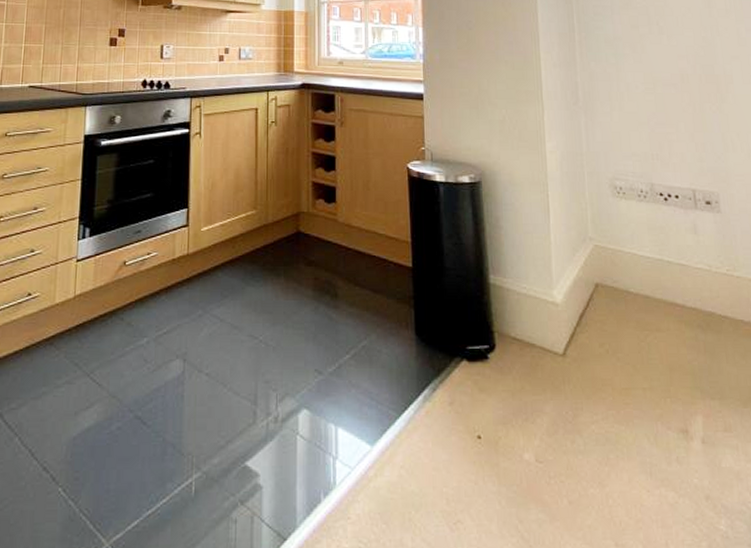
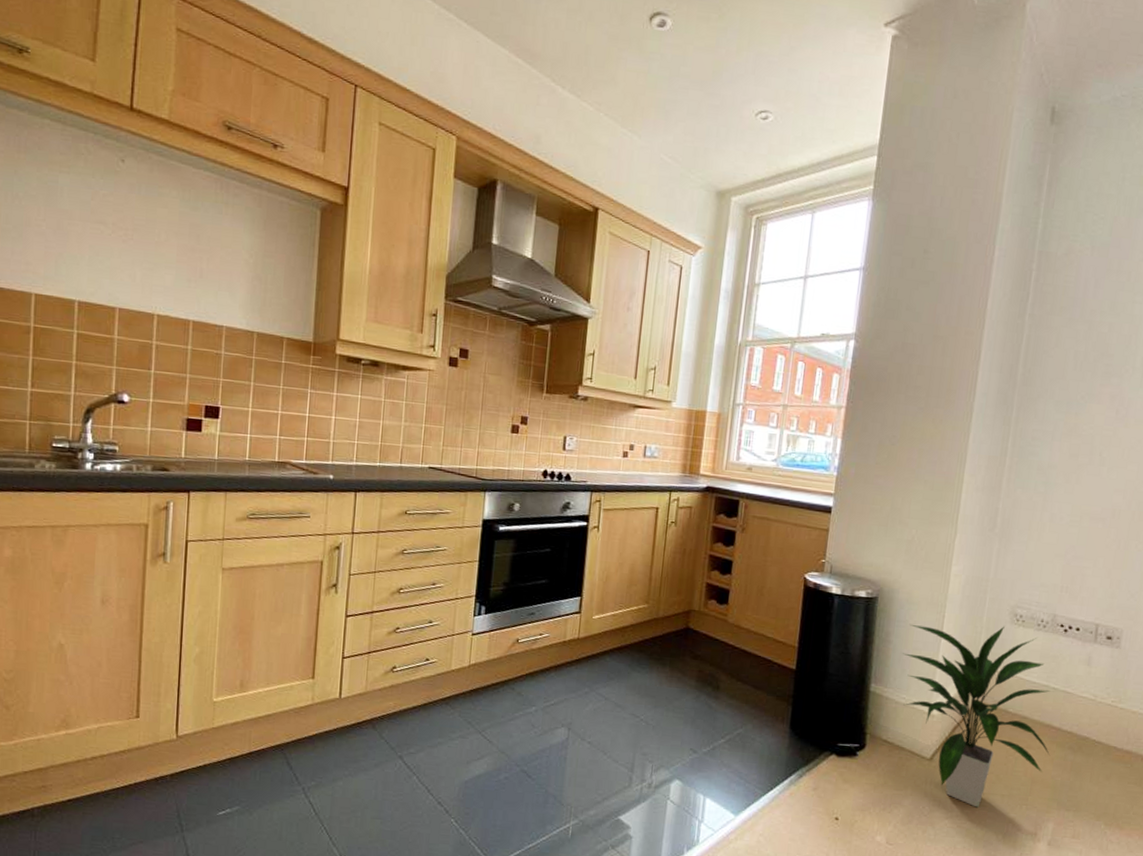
indoor plant: none [515,200,681,406] -> present [903,624,1051,808]

